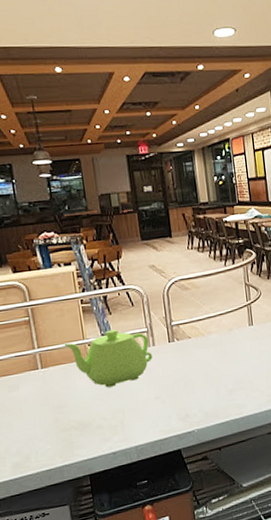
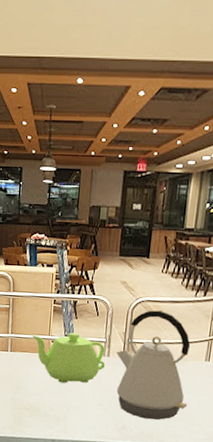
kettle: none [162,287,244,400] -> present [116,310,191,421]

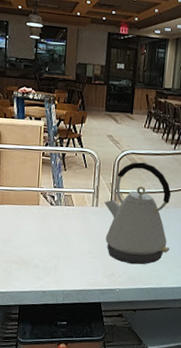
teapot: present [32,332,105,383] -> none [21,184,94,234]

